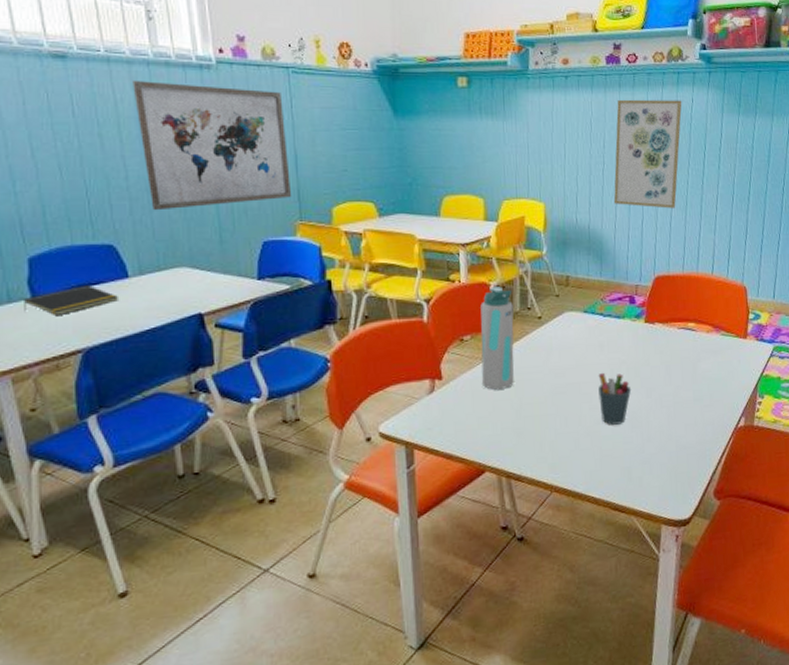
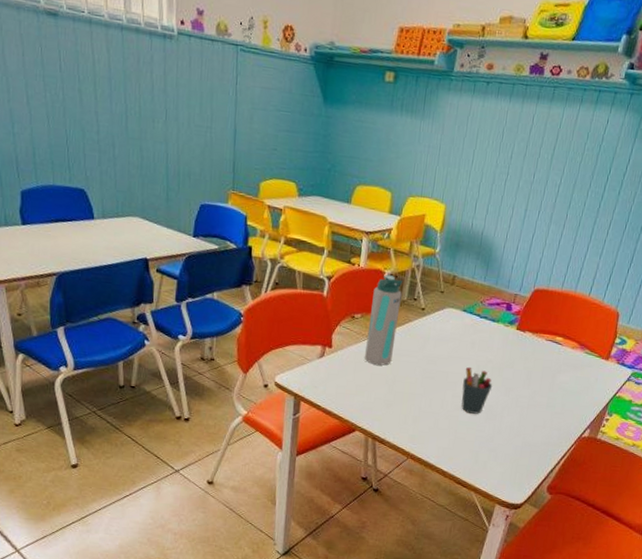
notepad: present [24,285,118,315] -> none [16,220,85,242]
wall art: present [132,80,292,211] -> none [108,42,230,169]
wall art: present [613,99,682,208] -> none [509,112,597,227]

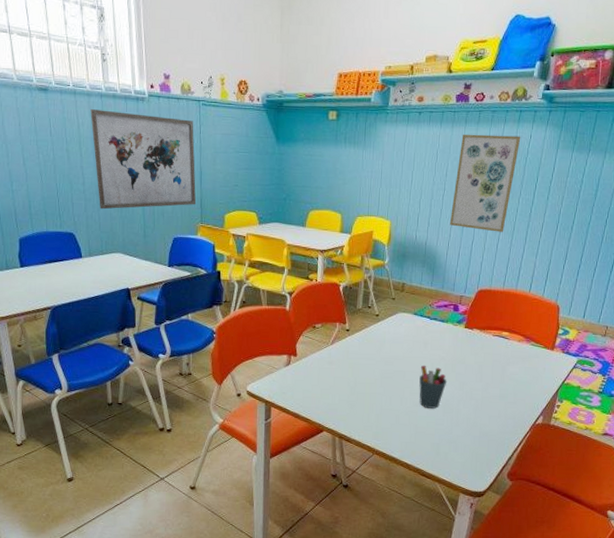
wall art: none [108,42,230,169] -> present [90,108,197,210]
water bottle: present [364,274,403,366] -> none [326,287,357,370]
wall art: none [509,112,597,227] -> present [449,134,521,232]

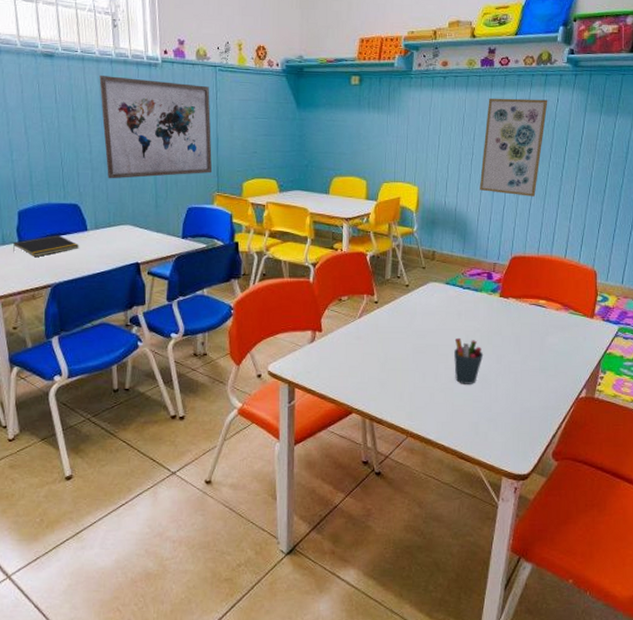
notepad: none [16,261,75,281] -> present [13,235,79,257]

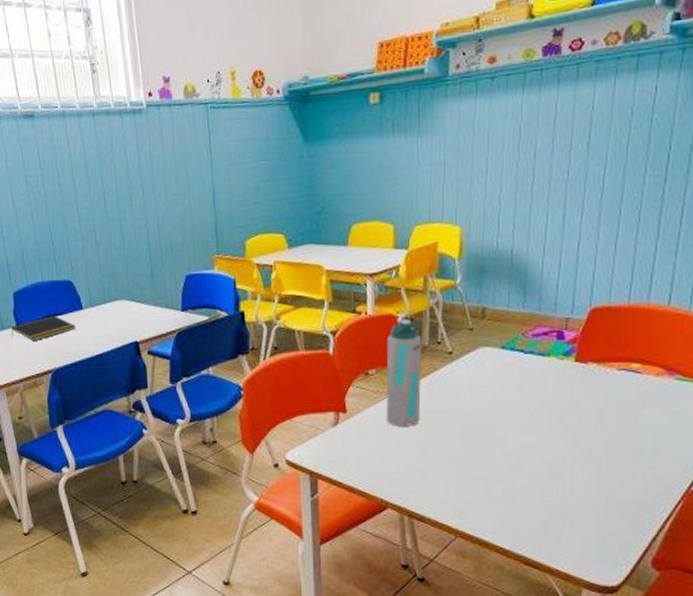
wall art: present [99,74,213,179] -> none [82,129,211,250]
water bottle: none [354,256,385,345] -> present [385,319,422,428]
pen holder: present [454,337,484,384] -> none [514,415,554,474]
wall art: present [479,98,548,197] -> none [543,90,642,227]

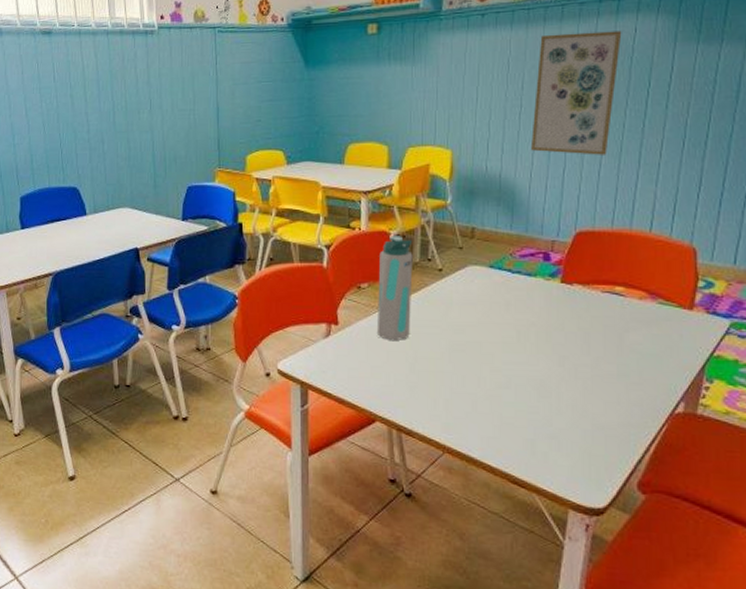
notepad: present [12,316,76,341] -> none [16,220,78,244]
wall art: none [543,90,642,227] -> present [530,30,622,155]

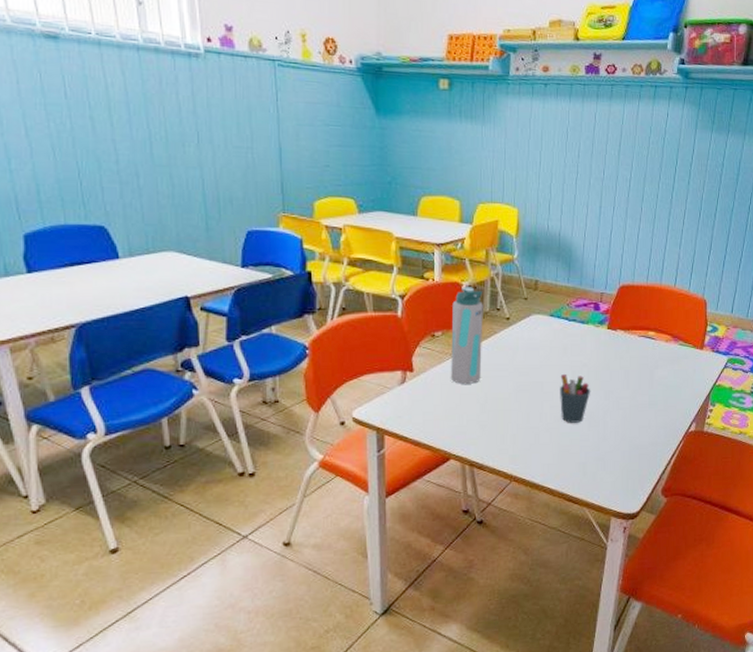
pen holder: none [502,333,541,392] -> present [560,373,591,423]
wall art: present [530,30,622,155] -> none [584,110,657,221]

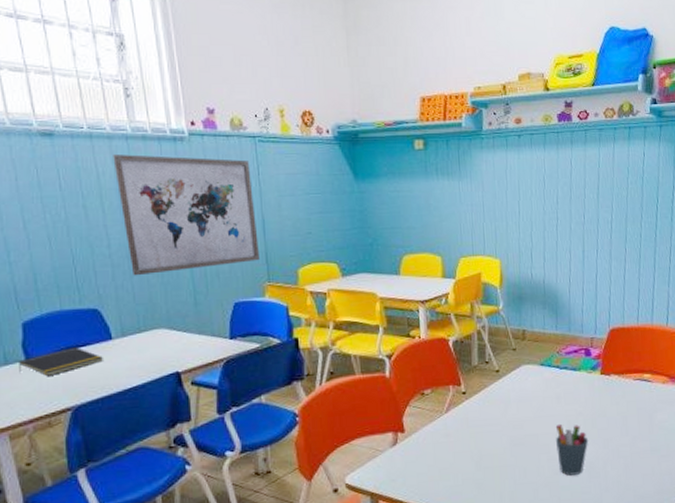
notepad: none [20,264,109,290] -> present [19,347,103,376]
wall art: none [123,64,276,196] -> present [113,153,261,276]
water bottle: present [450,287,483,385] -> none [440,341,474,443]

